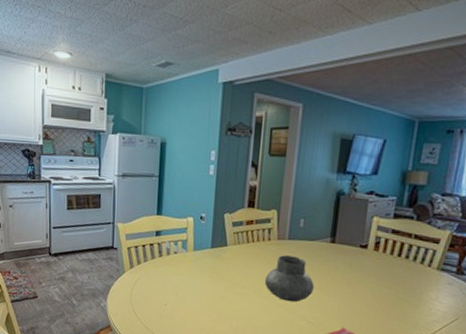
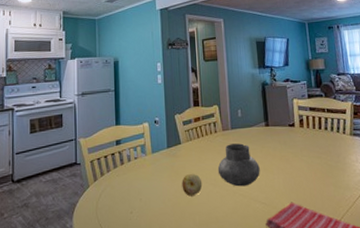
fruit: none [222,278,246,302] -> present [182,173,203,197]

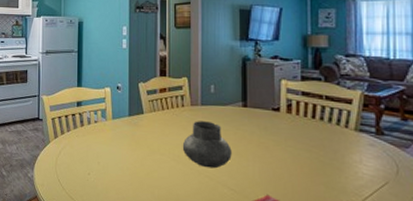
fruit: present [182,173,203,197] -> none [142,145,164,169]

